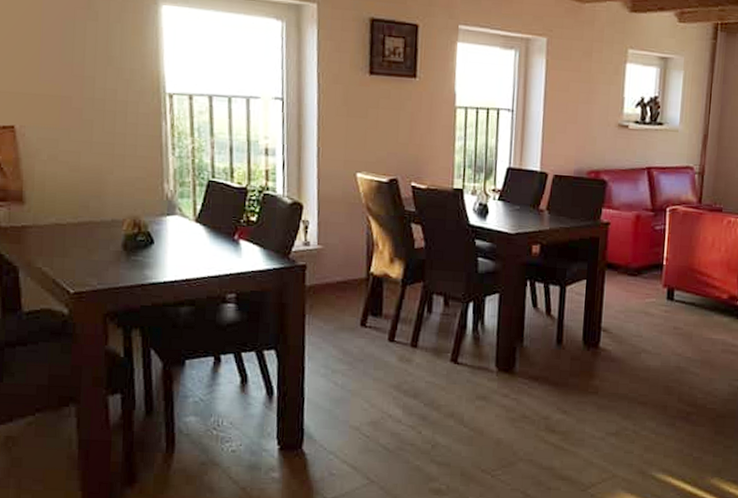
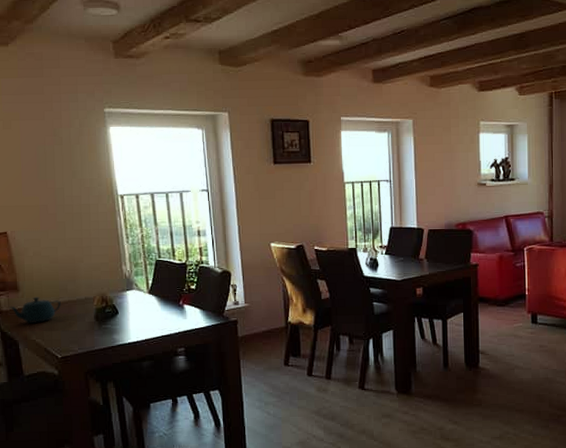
teapot: none [10,212,79,247] -> present [9,297,61,324]

